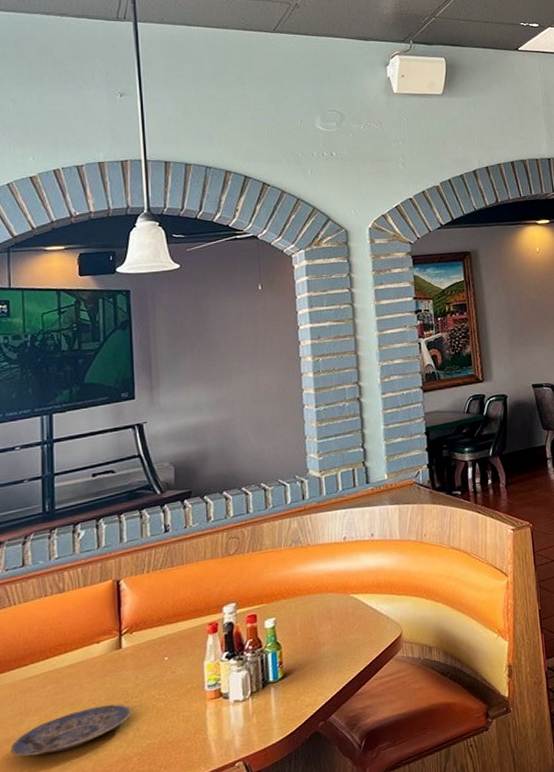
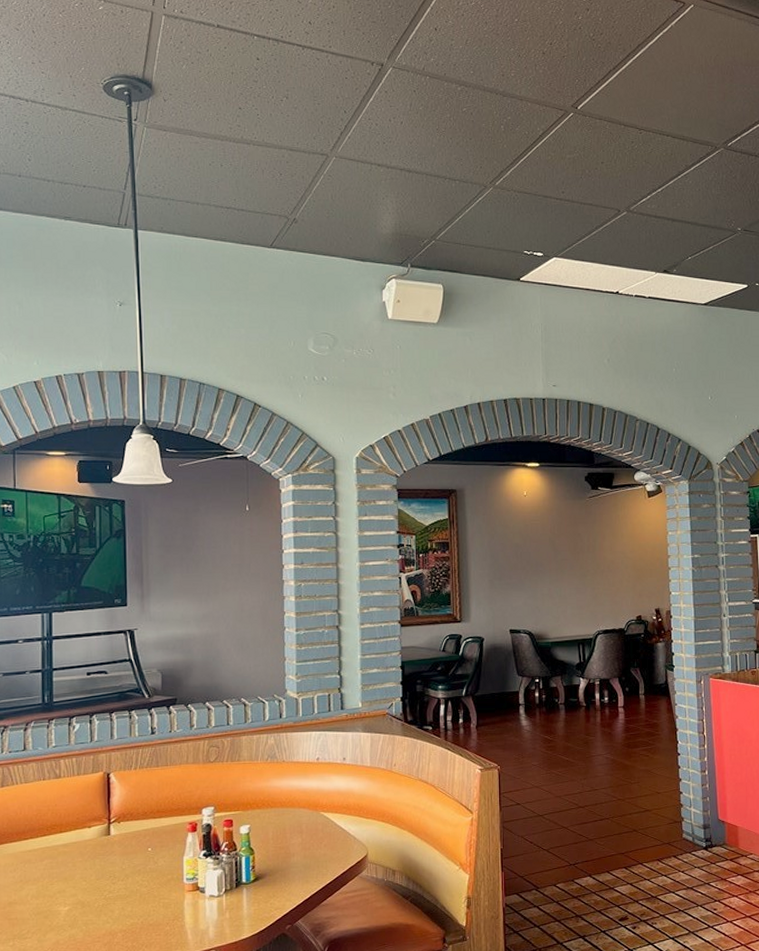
plate: present [11,704,131,757] -> none [12,883,118,920]

